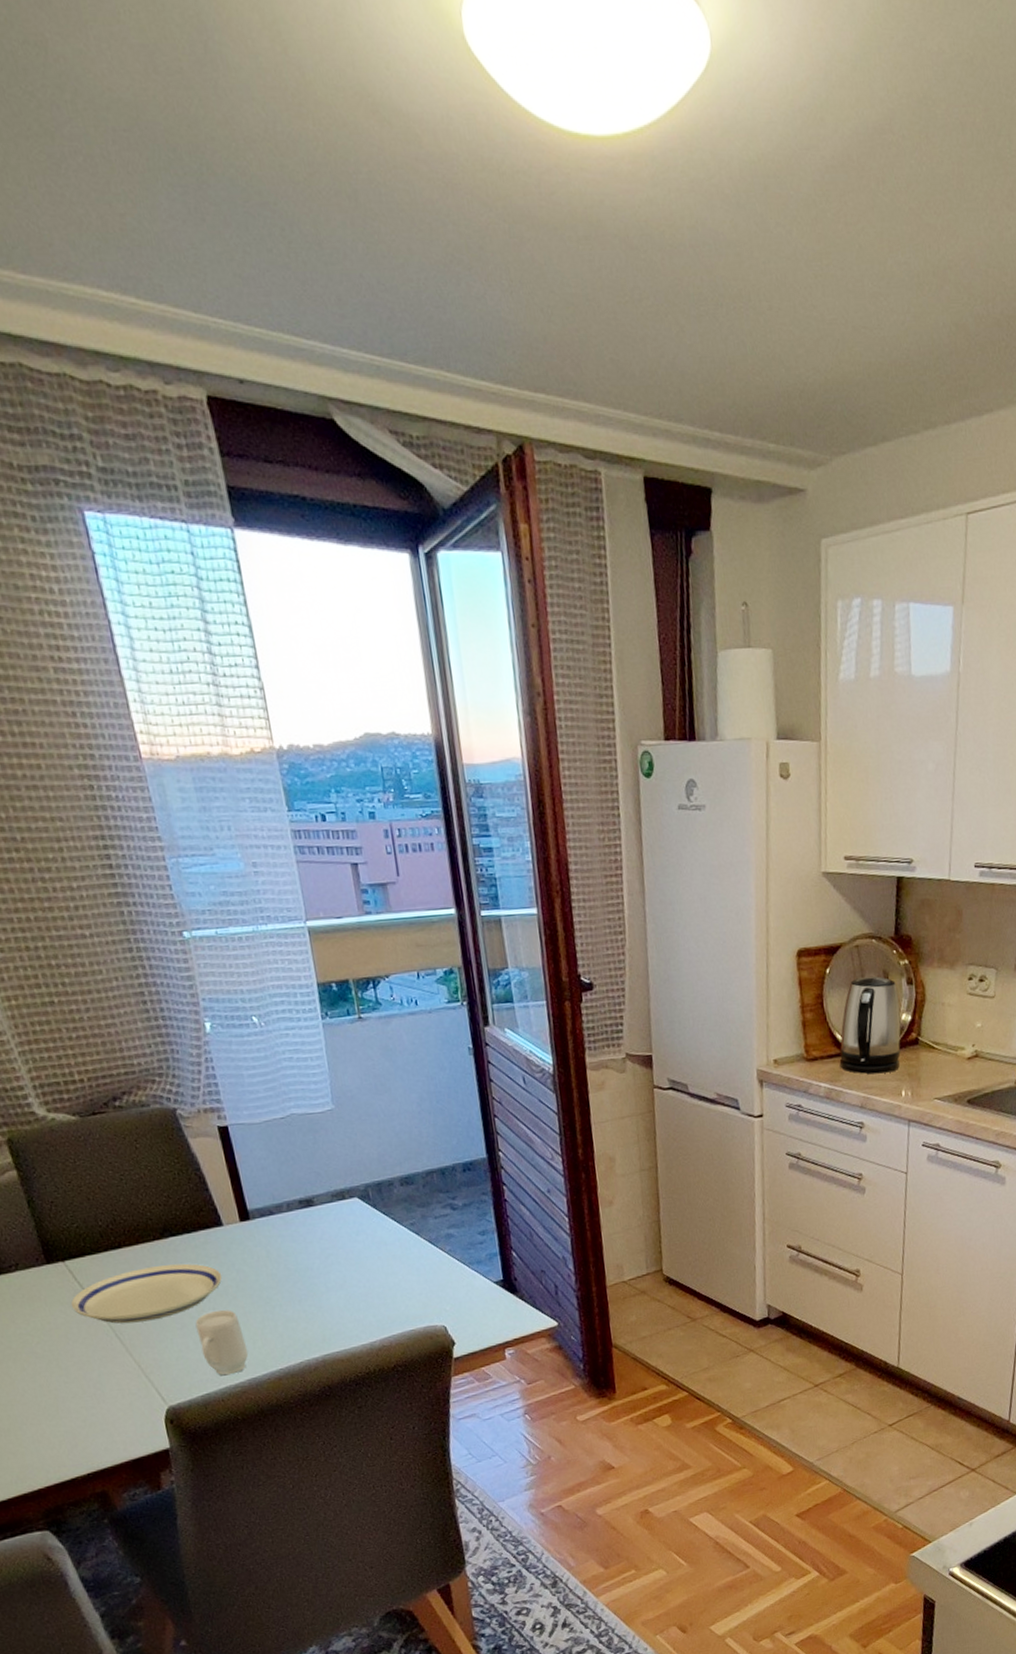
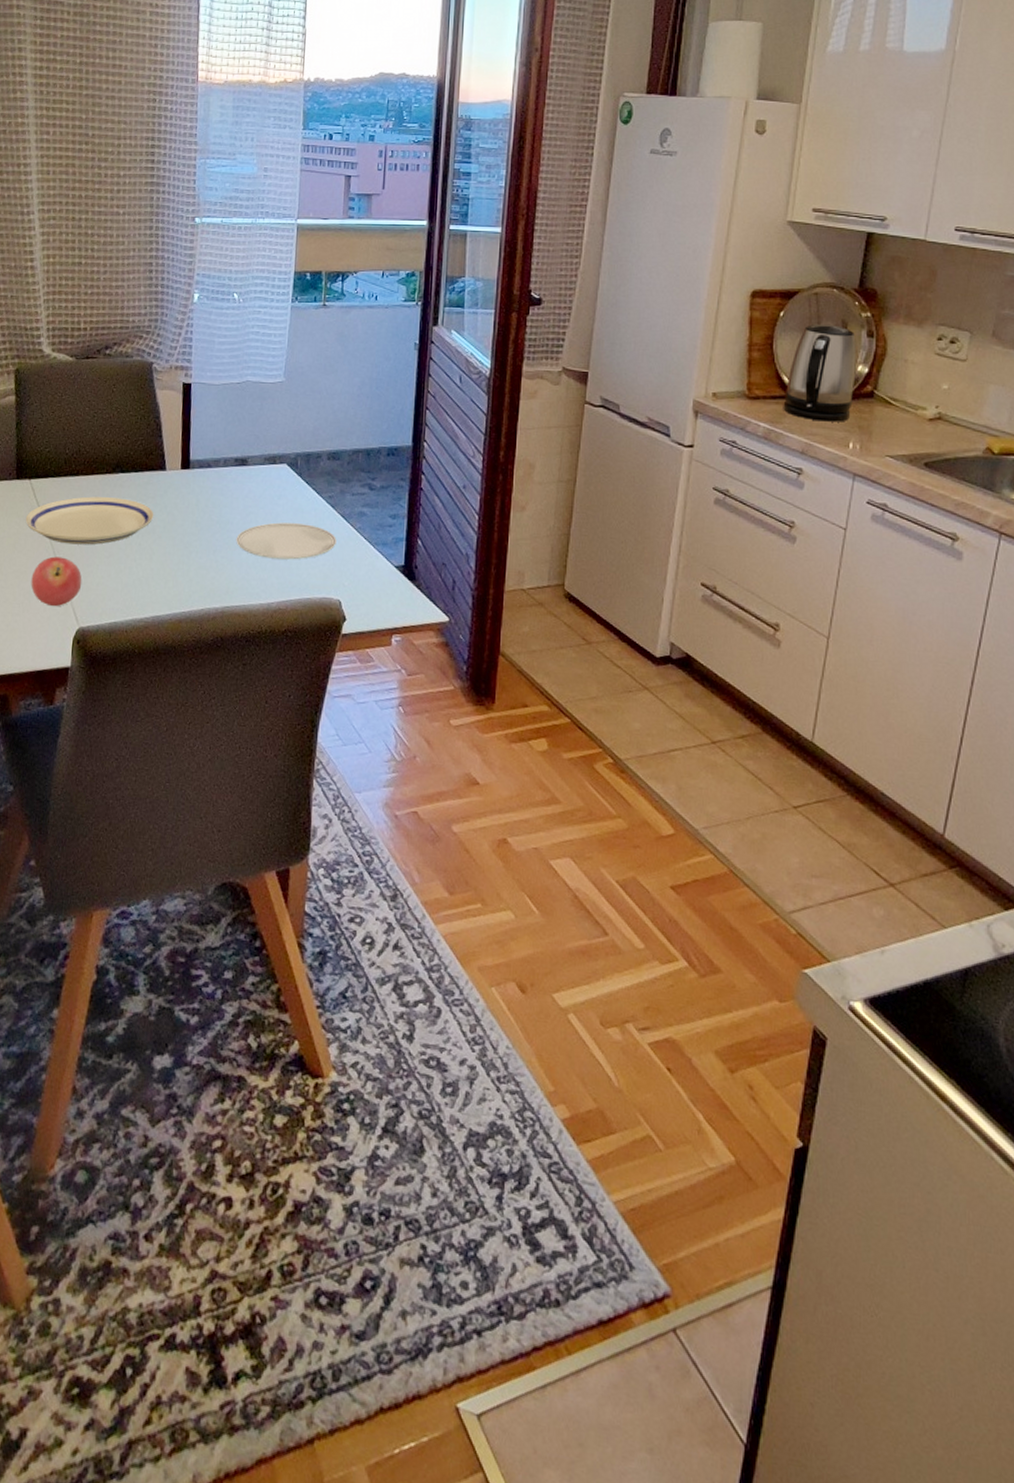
fruit: none [97,1338,160,1392] -> present [31,556,82,607]
mug: present [195,1309,249,1376] -> none [120,546,159,609]
plate: none [320,1256,429,1299] -> present [236,522,337,560]

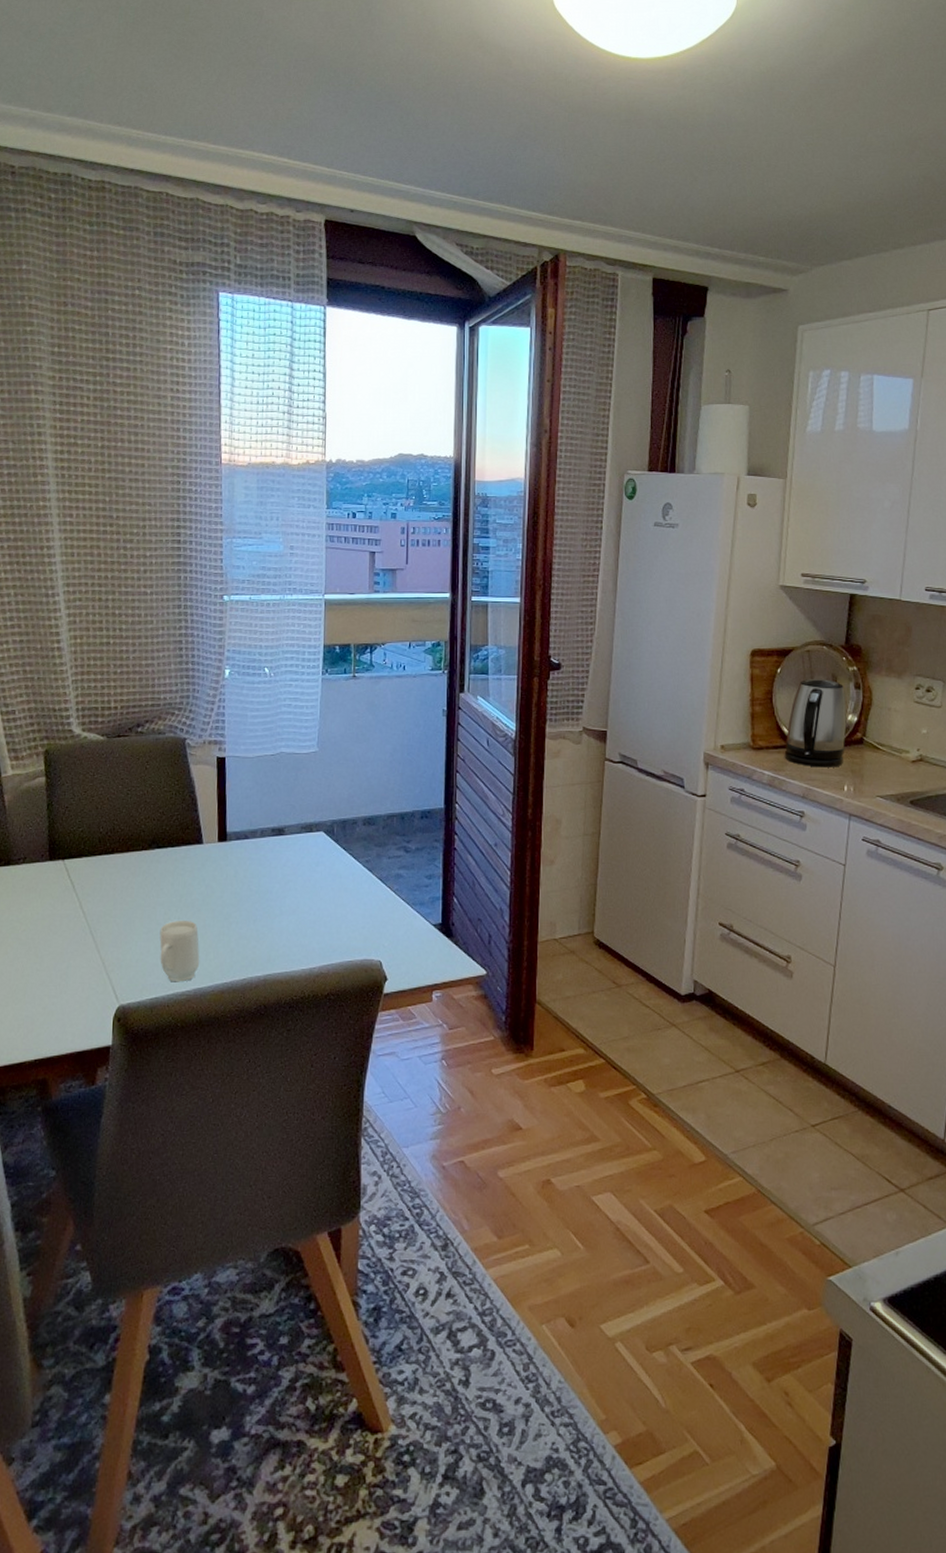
plate: present [25,496,154,545] -> none [60,874,193,922]
fruit: present [31,556,82,607] -> none [67,936,121,986]
mug: none [120,546,159,609] -> present [159,920,200,982]
plate: present [236,522,337,560] -> none [276,889,375,925]

